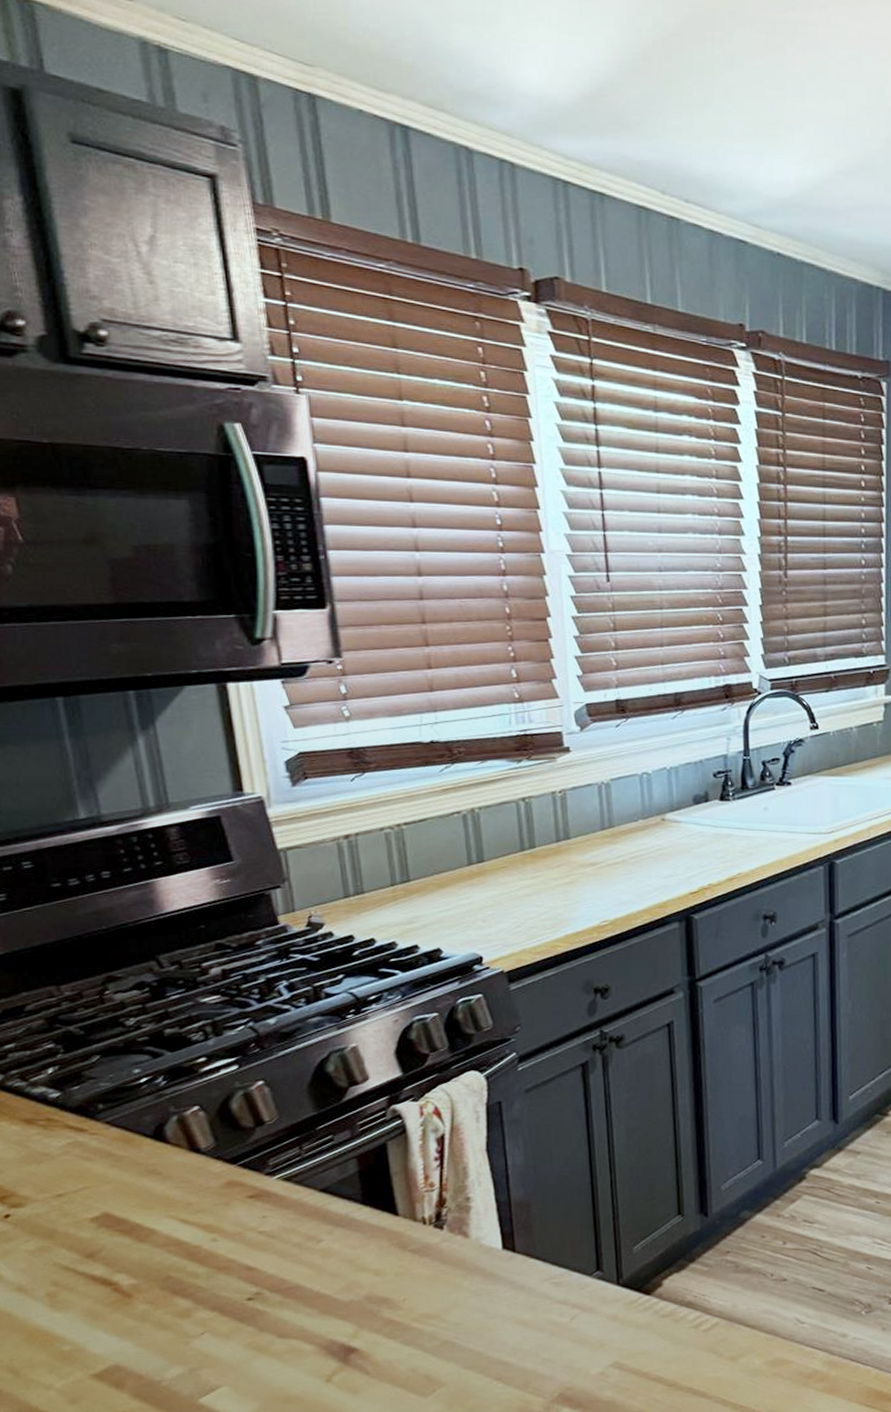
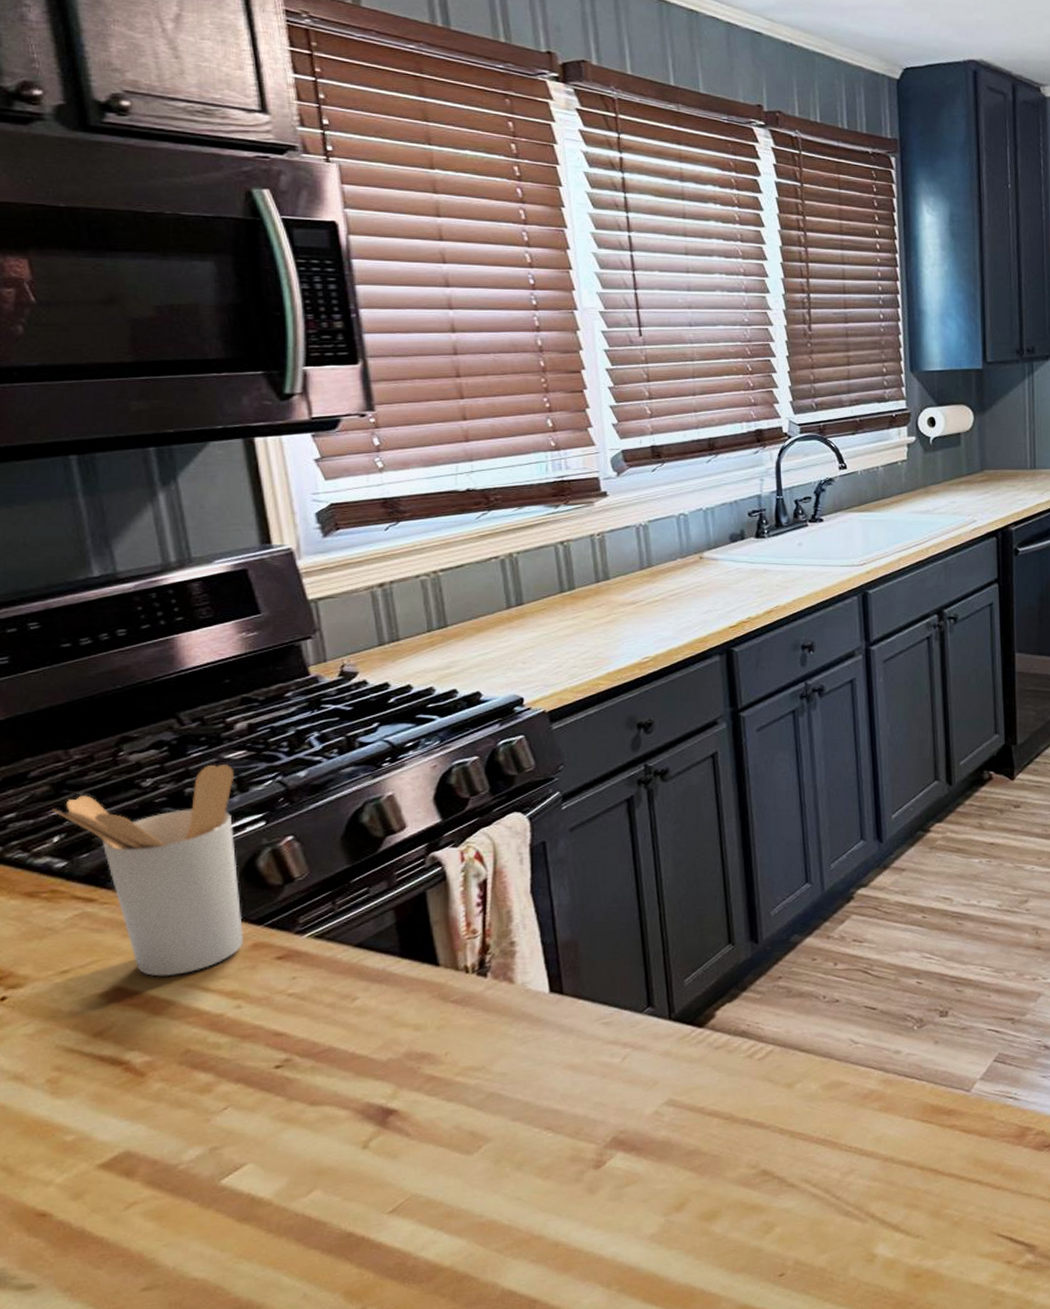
utensil holder: none [46,1007,218,1206] -> present [51,763,243,977]

